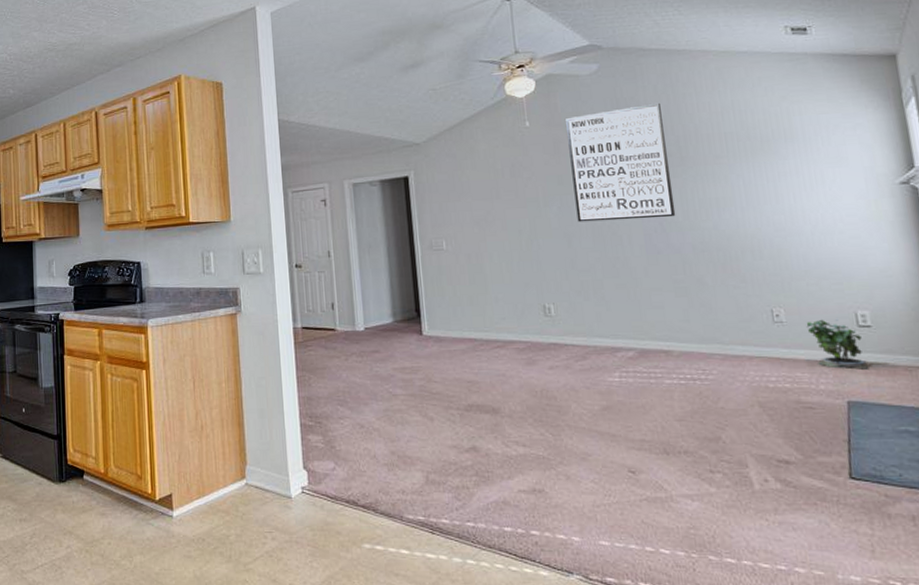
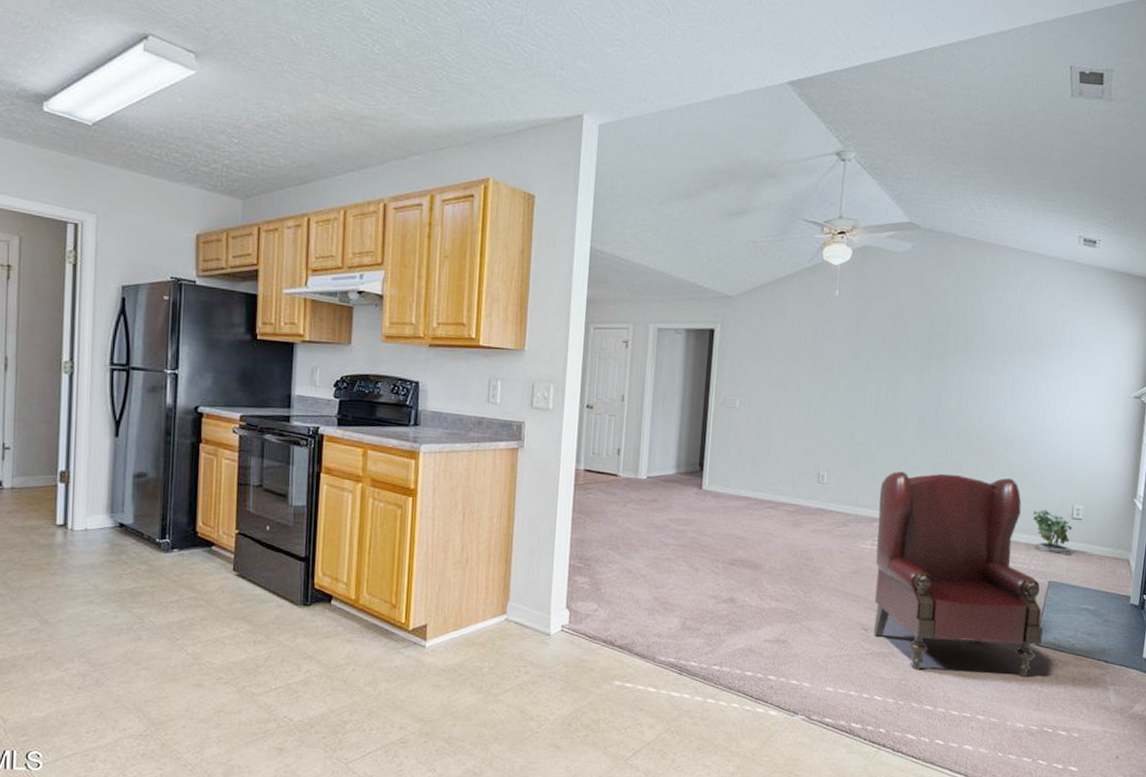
wall art: present [566,102,676,222] -> none [864,291,959,403]
armchair: none [616,288,858,519] -> present [873,471,1043,678]

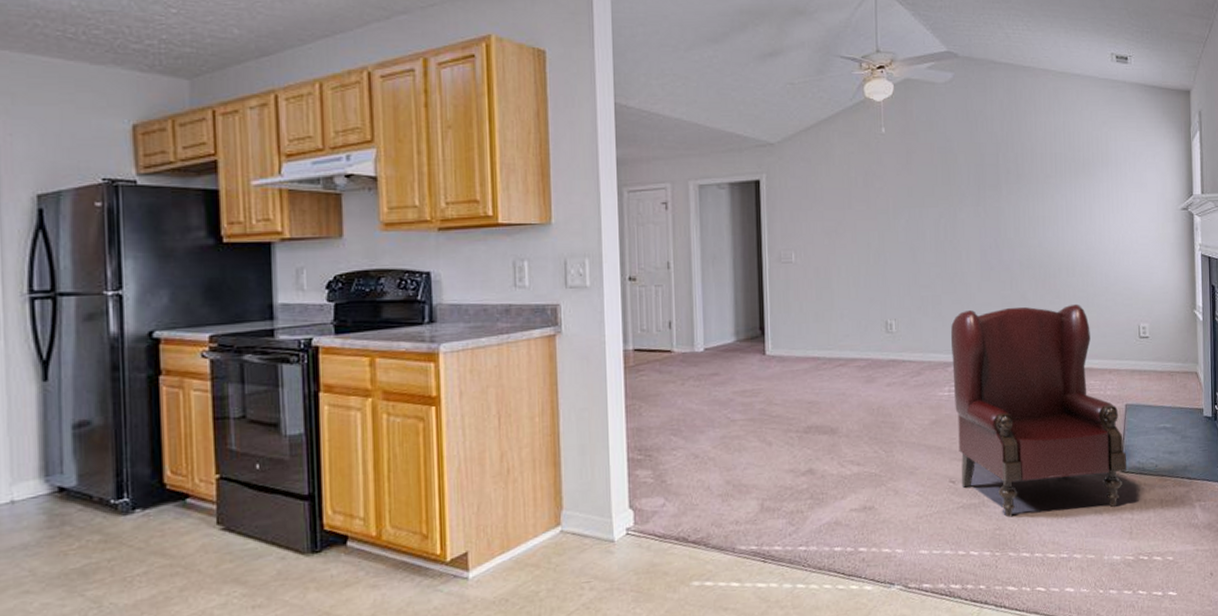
potted plant: present [1032,509,1072,556] -> none [1102,330,1144,376]

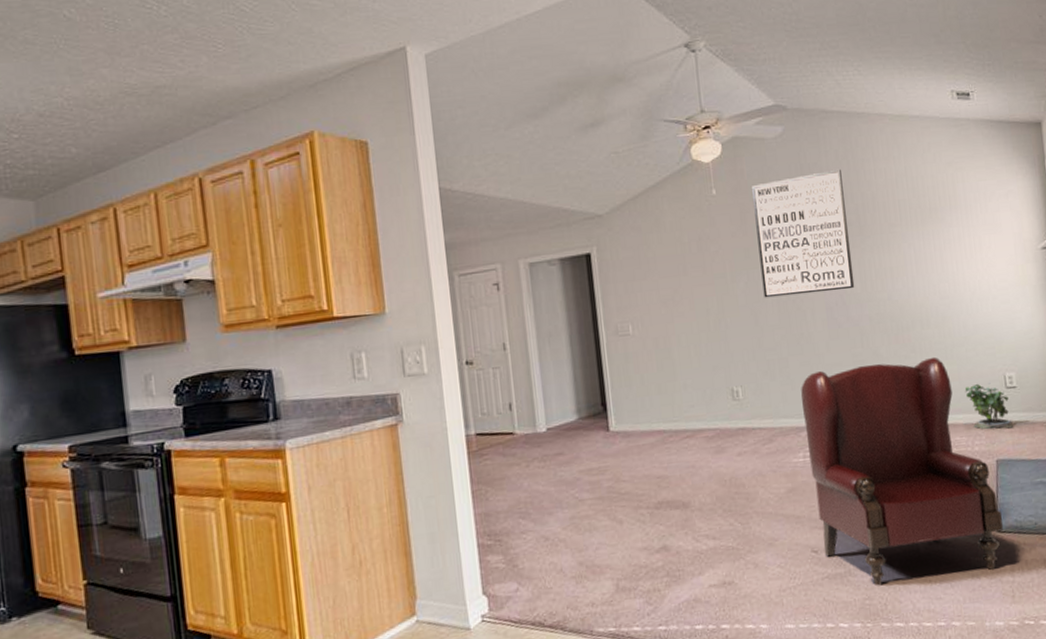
wall art: none [920,118,1009,237] -> present [752,169,855,298]
potted plant: none [1102,330,1144,376] -> present [964,381,1014,430]

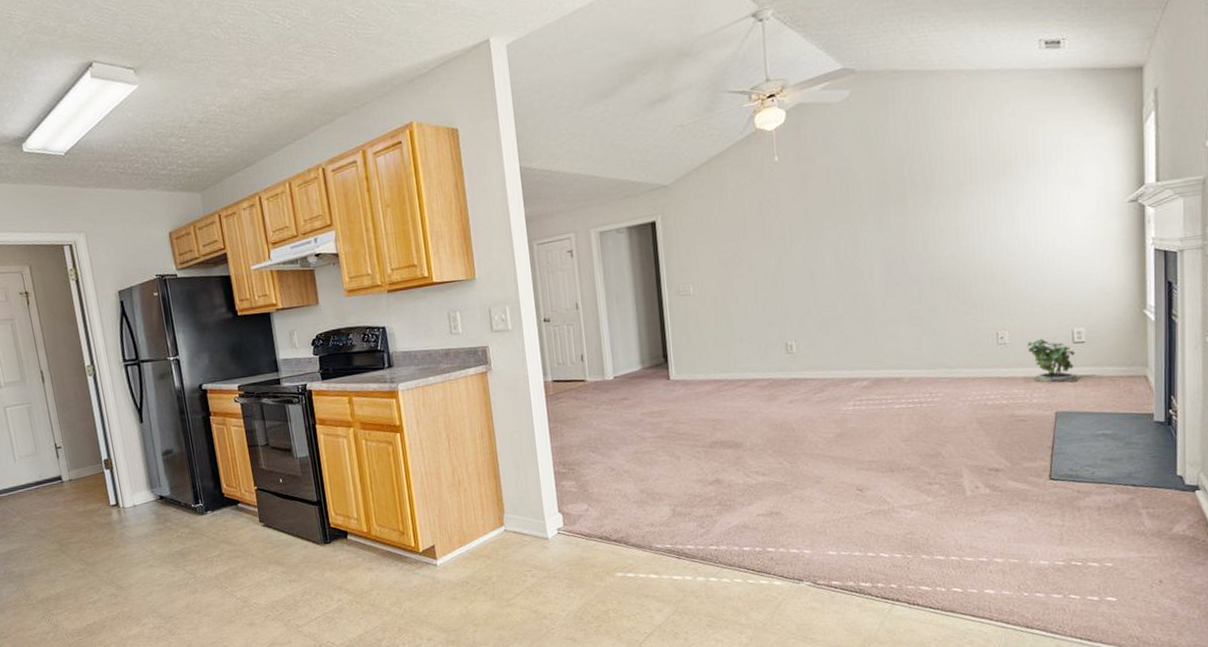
wall art: present [752,169,855,298] -> none [815,129,916,259]
armchair: present [801,356,1003,586] -> none [854,312,1056,523]

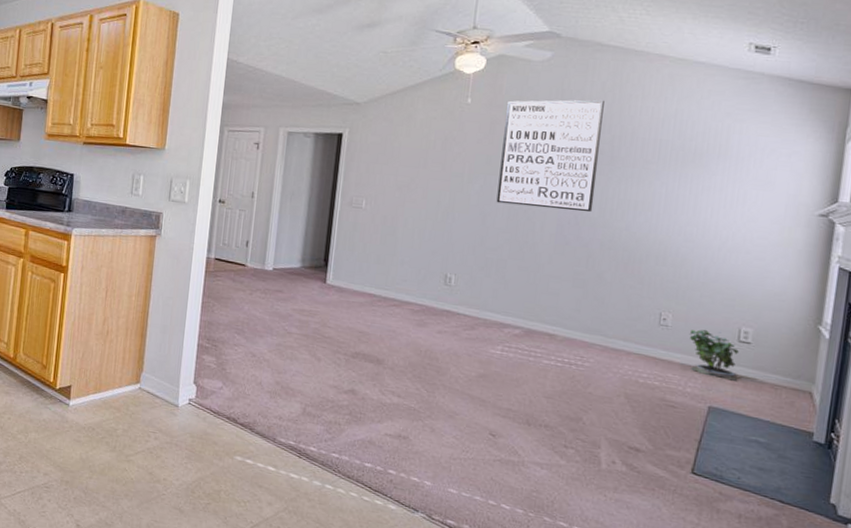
wall art: none [815,129,916,259] -> present [496,99,605,212]

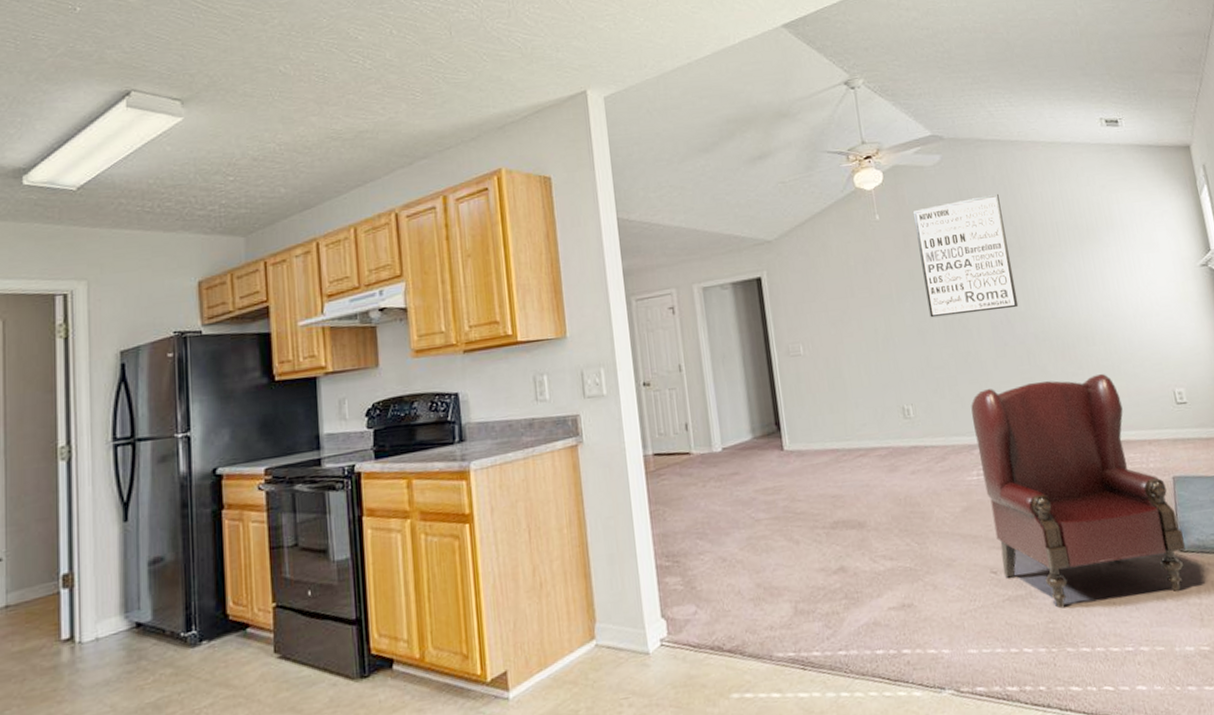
armchair: none [501,279,701,507] -> present [971,373,1186,609]
potted plant: present [689,329,739,381] -> none [1135,397,1188,446]

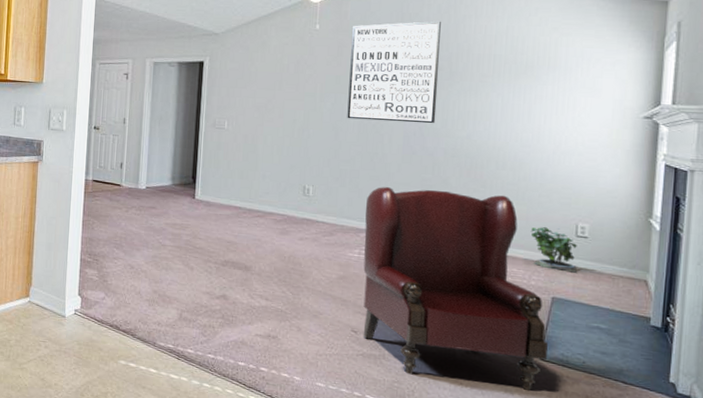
potted plant: none [1135,397,1188,446] -> present [530,226,578,273]

